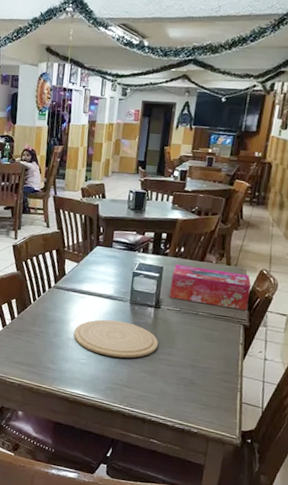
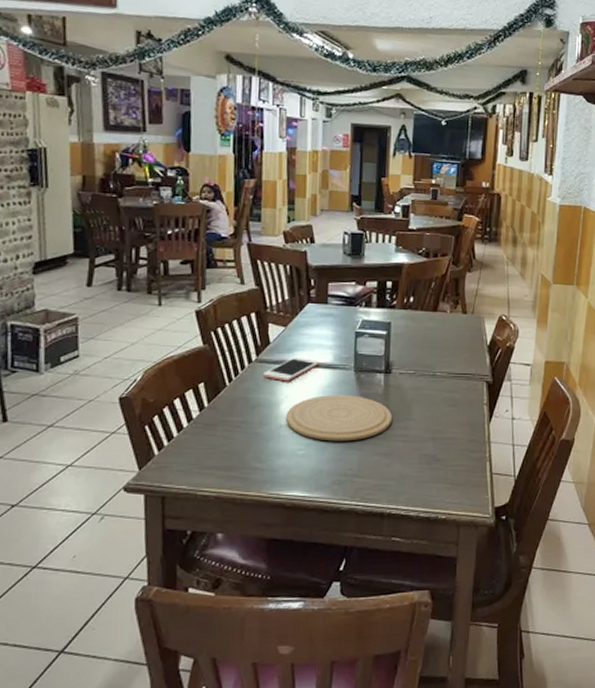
cell phone: none [59,287,102,306] -> present [263,357,319,382]
tissue box: present [169,264,251,310] -> none [401,318,490,364]

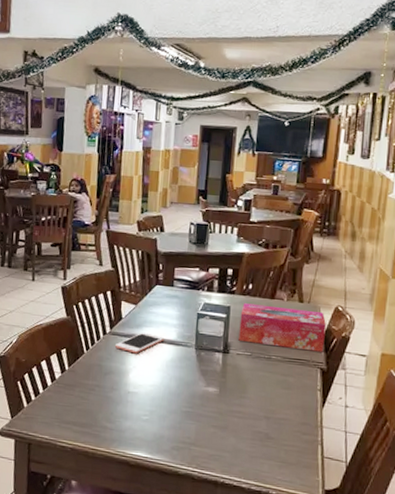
plate: present [286,395,393,442] -> none [133,368,229,412]
tissue box: none [401,318,490,364] -> present [238,303,326,352]

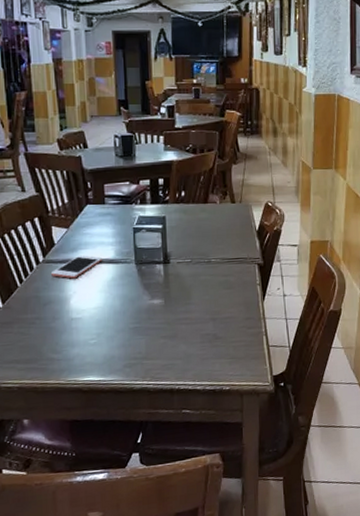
tissue box: present [238,303,326,352] -> none [176,209,259,250]

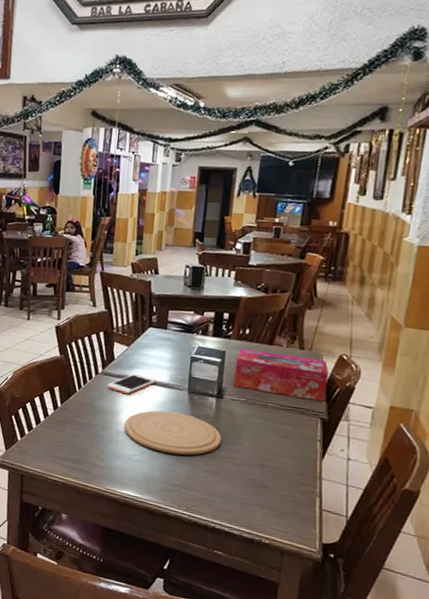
plate: none [76,286,175,330] -> present [124,410,222,455]
tissue box: none [176,209,259,250] -> present [233,348,329,402]

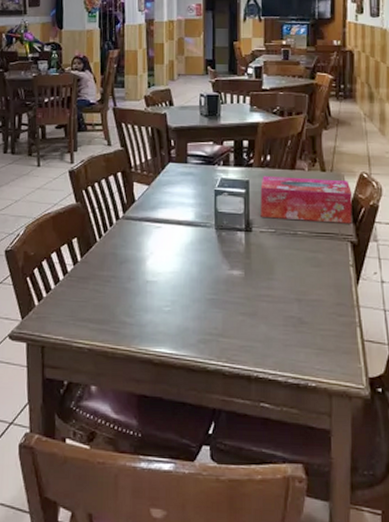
cell phone: present [107,373,156,395] -> none [130,214,181,239]
plate: present [124,410,222,455] -> none [152,252,256,300]

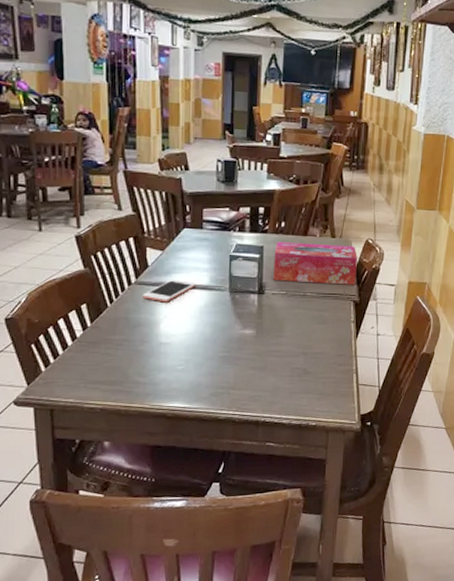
cell phone: none [130,214,181,239] -> present [143,279,196,303]

